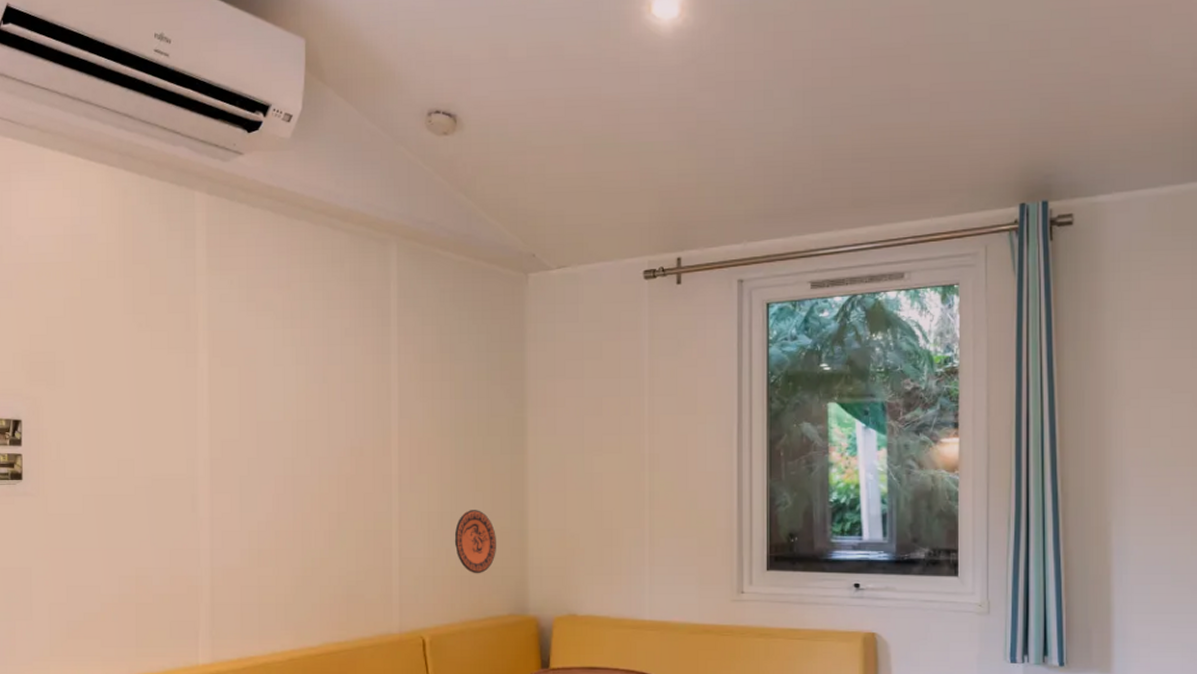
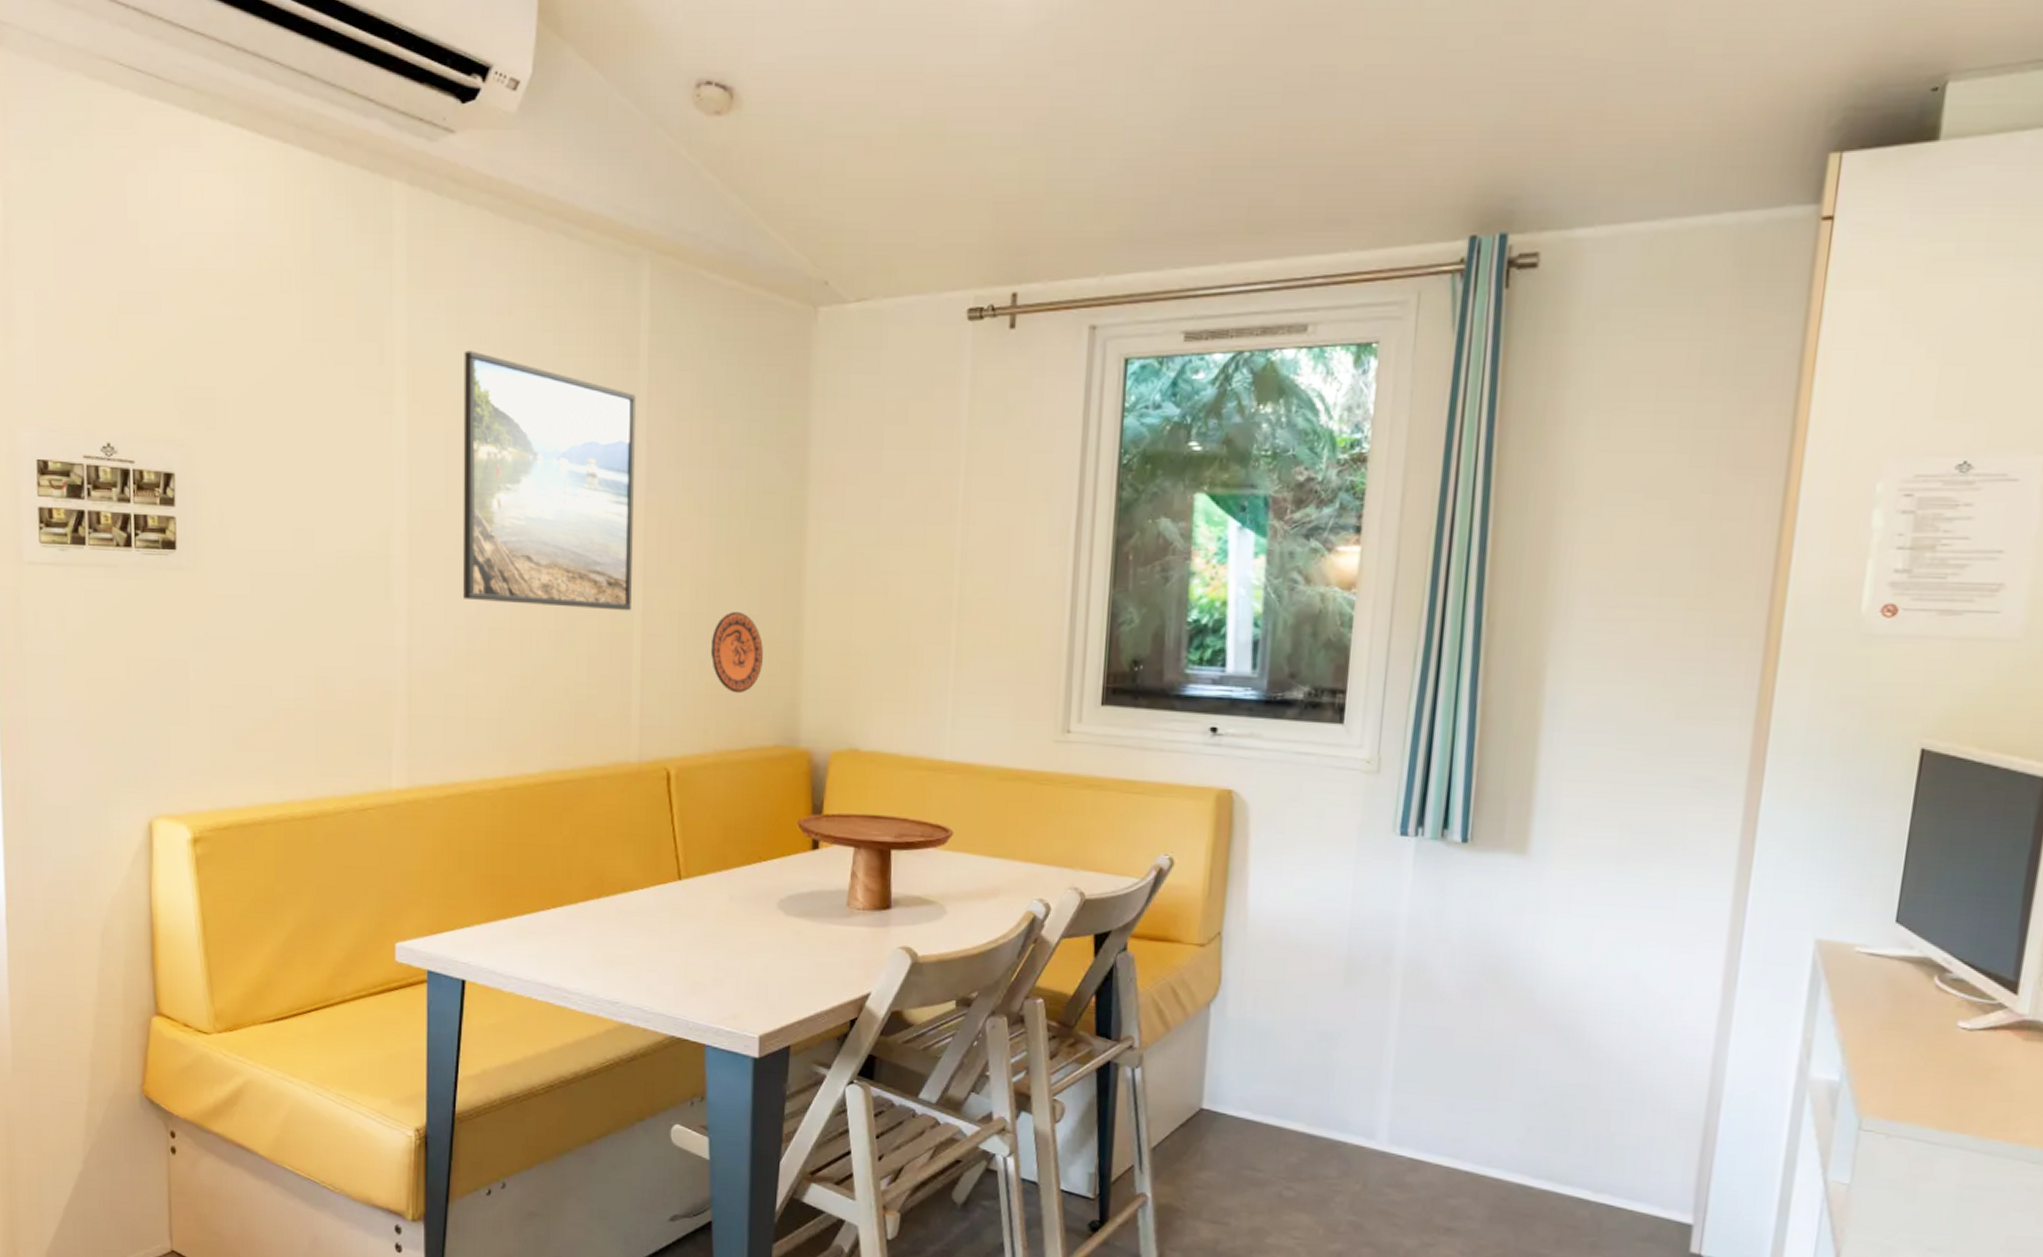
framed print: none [252,316,390,513] -> present [462,350,636,611]

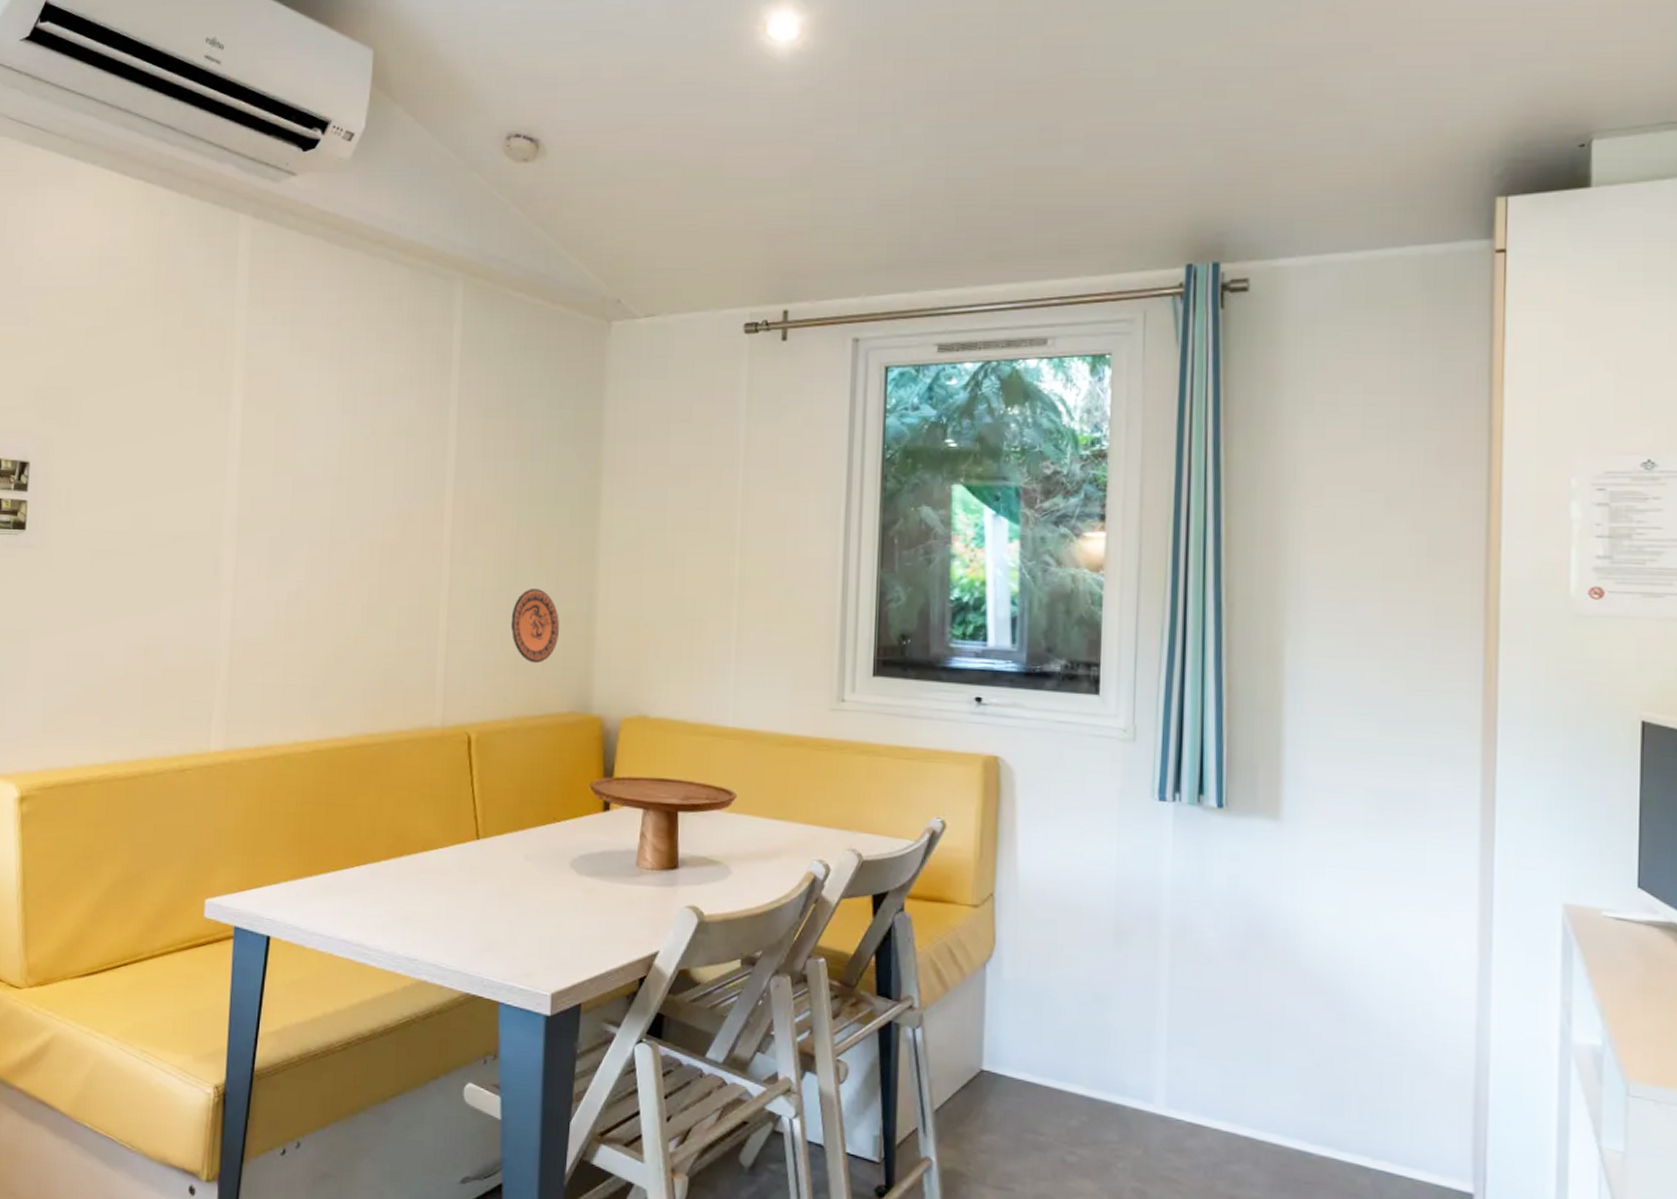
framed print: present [462,350,636,611] -> none [284,357,448,588]

